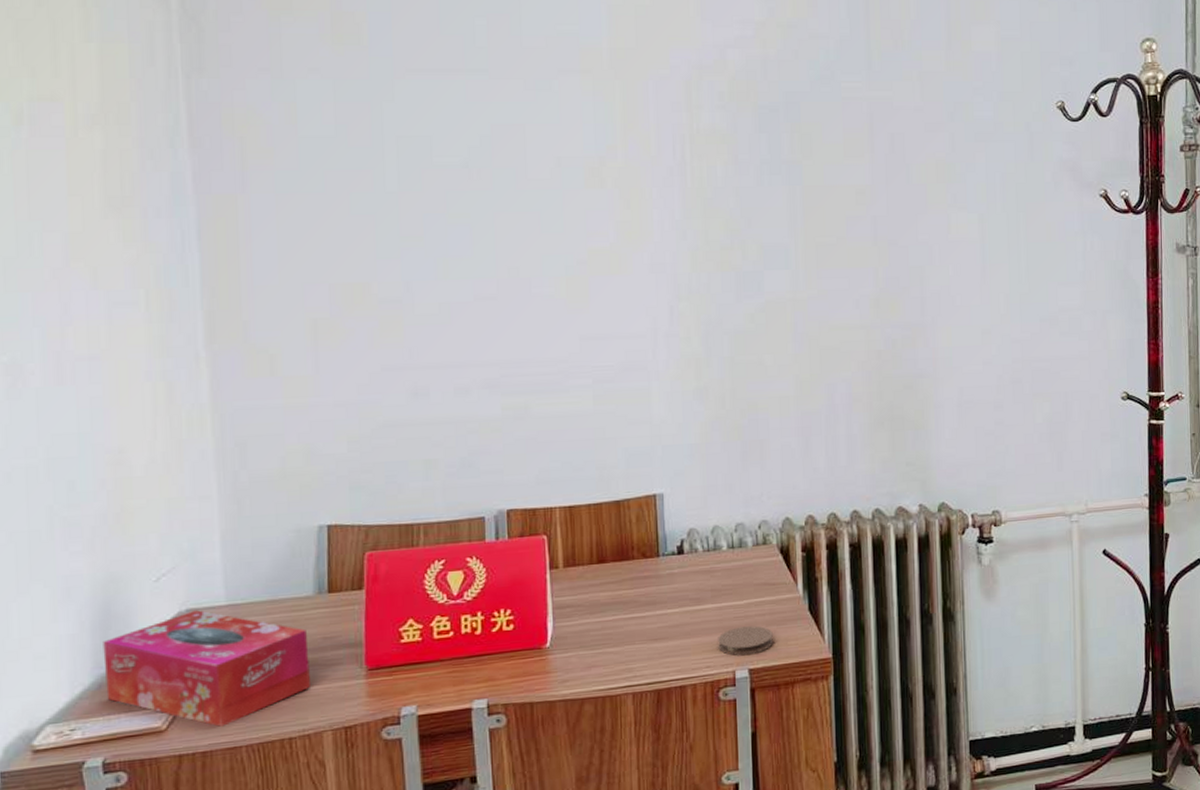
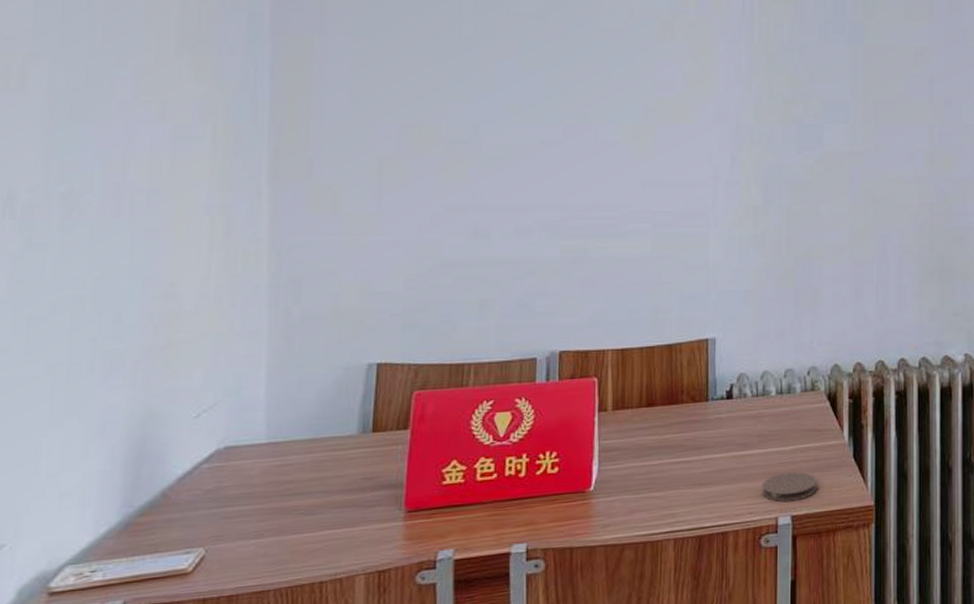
tissue box: present [103,610,310,727] -> none [133,448,348,569]

